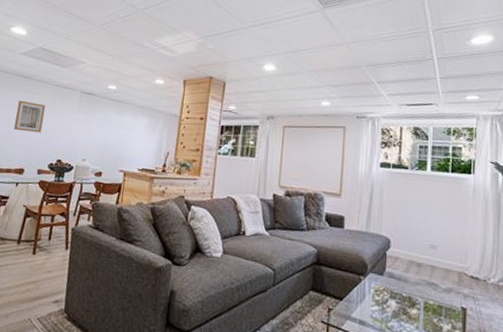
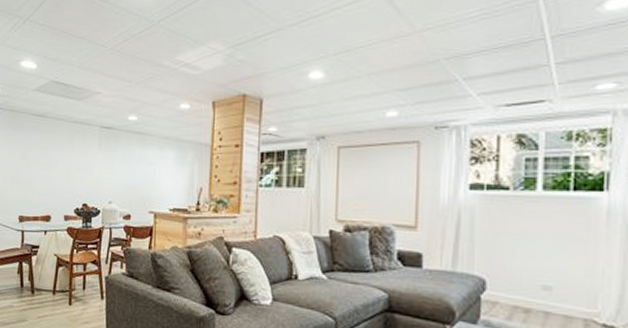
wall art: present [13,100,46,133] -> none [35,142,65,176]

